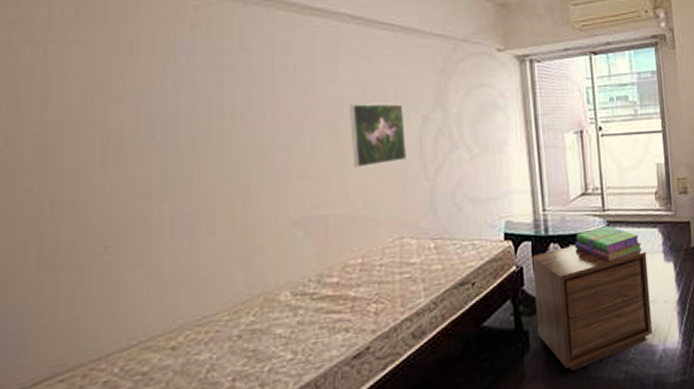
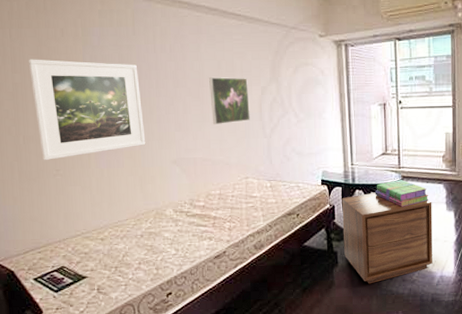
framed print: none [70,85,253,233] -> present [28,59,146,160]

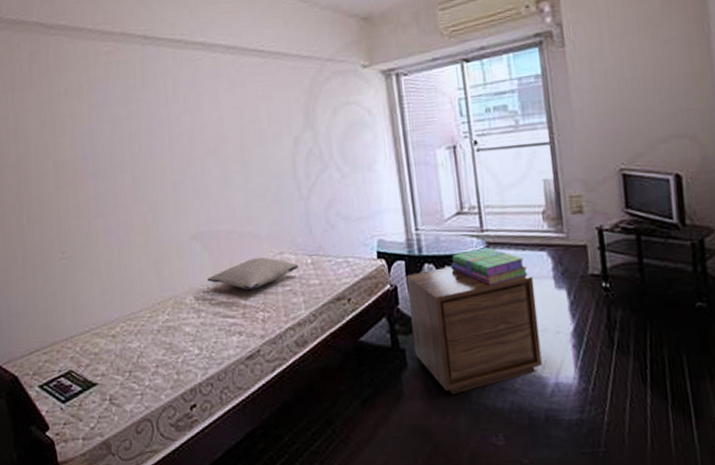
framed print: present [28,59,146,160] -> none [31,121,160,241]
pillow: none [184,180,260,206] -> present [207,257,299,291]
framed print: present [209,77,250,125] -> none [230,127,282,189]

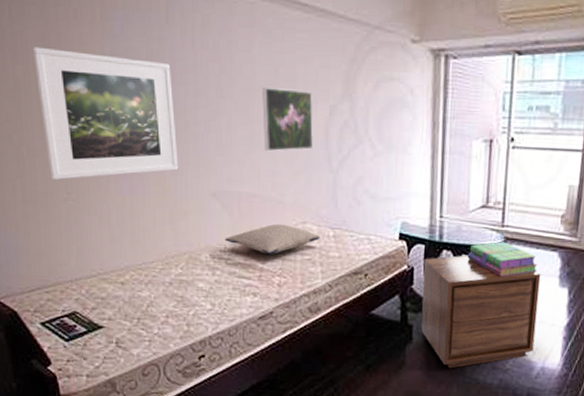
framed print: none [31,121,160,241] -> present [32,47,179,180]
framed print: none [230,127,282,189] -> present [262,88,313,152]

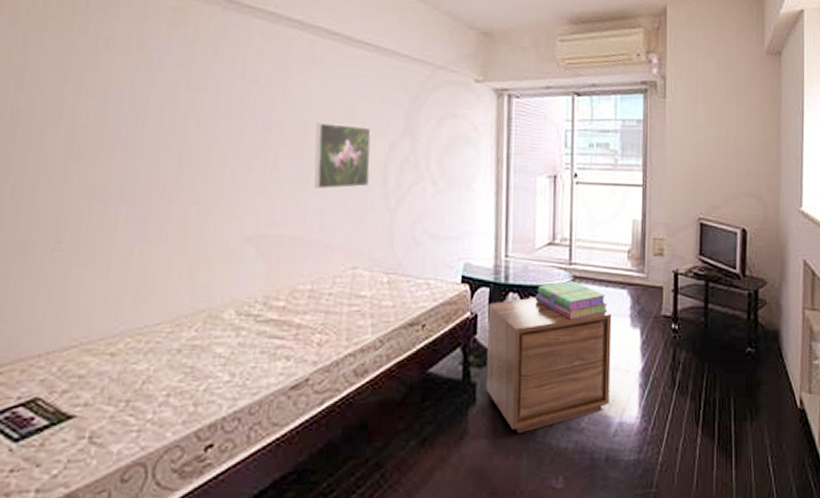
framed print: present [32,47,179,180] -> none [37,75,213,226]
pillow: present [225,223,320,255] -> none [256,270,372,308]

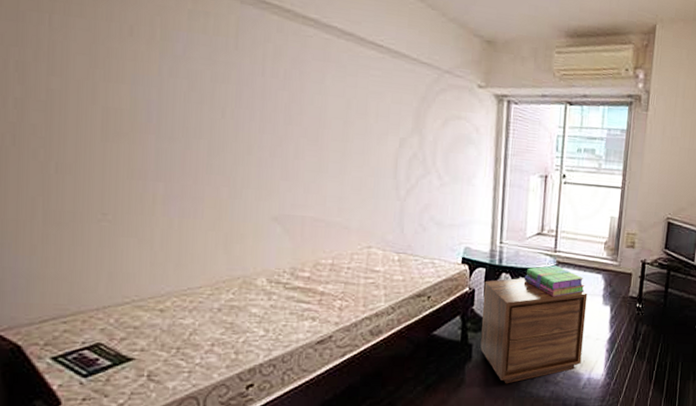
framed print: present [314,123,372,190] -> none [332,118,383,179]

